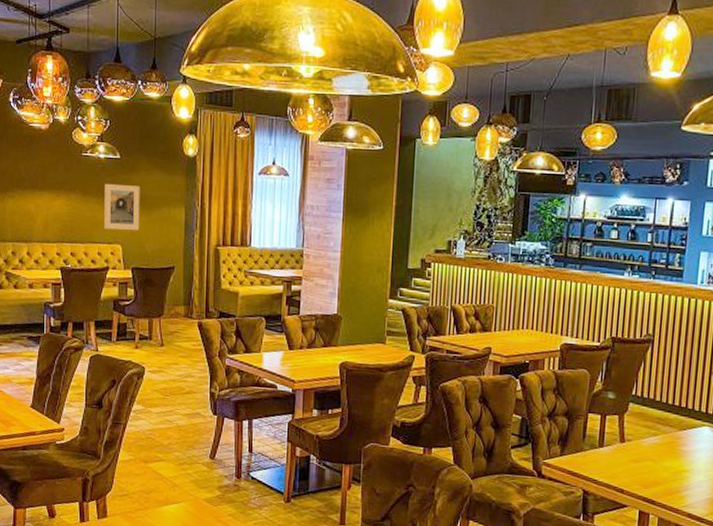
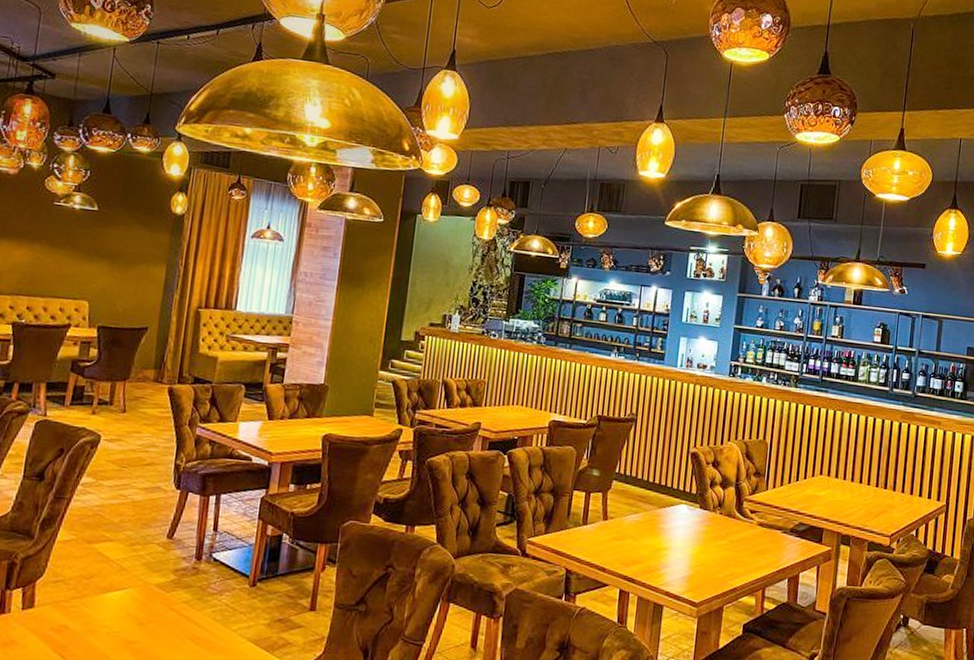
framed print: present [104,183,140,231] -> none [70,235,118,287]

